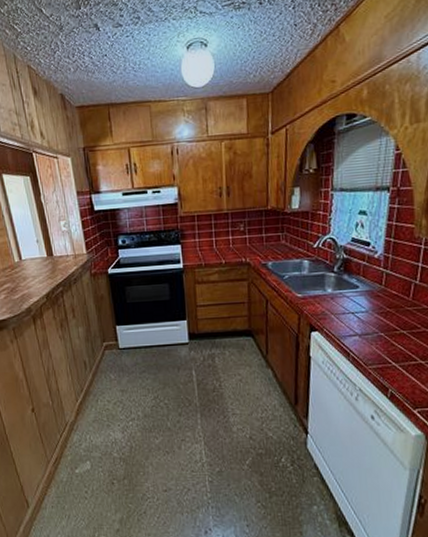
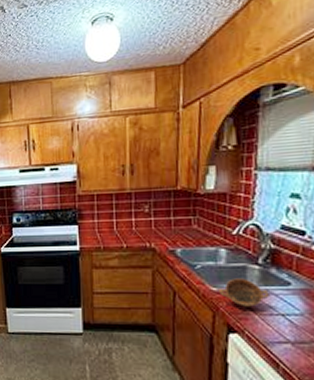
bowl: none [303,285,343,309] -> present [219,278,270,307]

